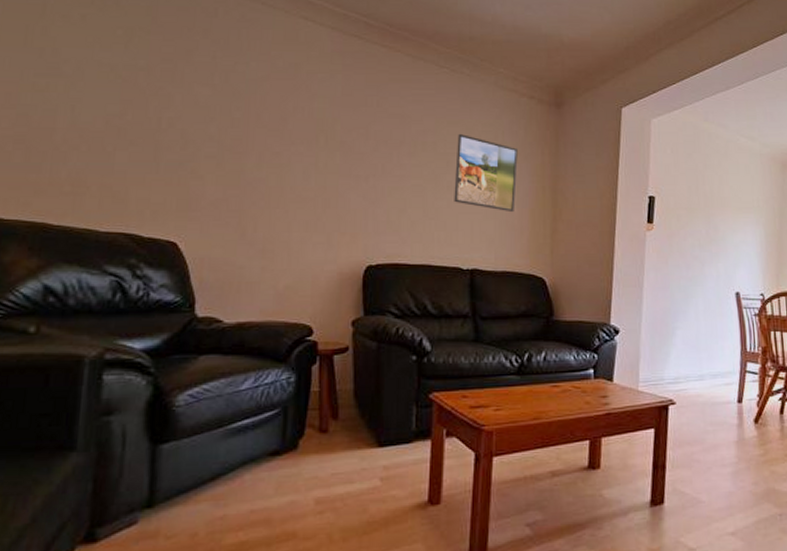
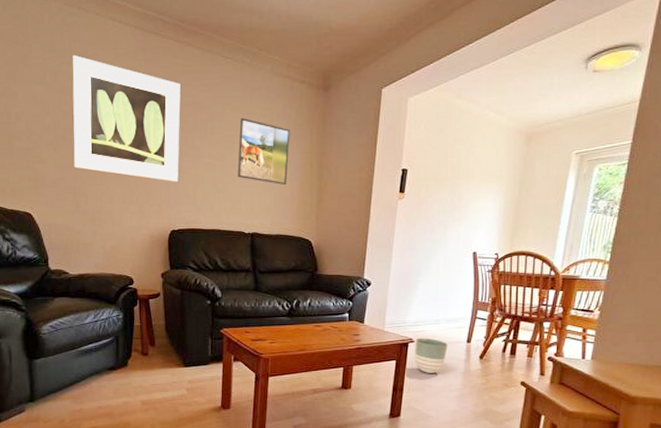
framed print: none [242,55,385,206] -> present [72,55,181,182]
planter: none [676,398,716,444] -> present [415,338,448,373]

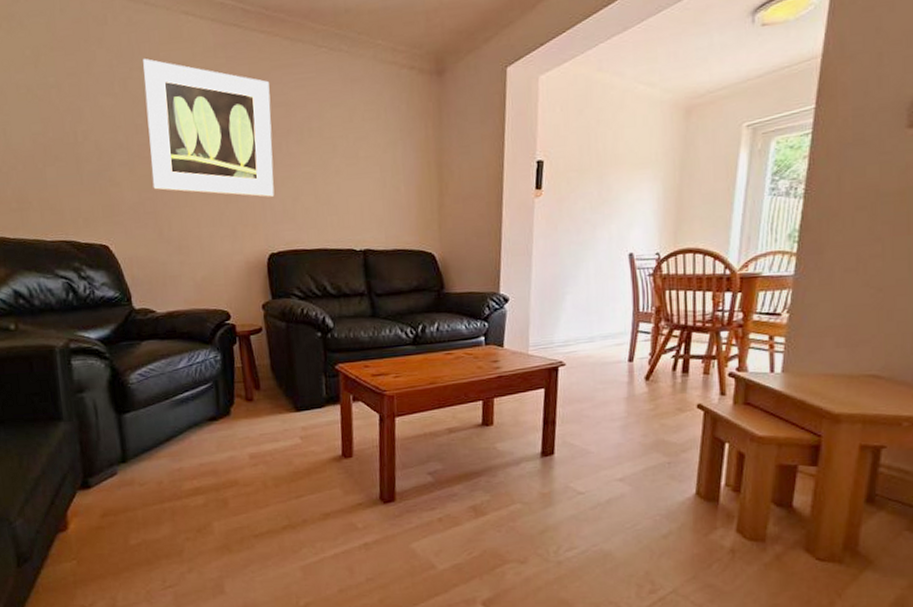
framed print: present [237,117,290,186] -> none [341,115,402,191]
planter: present [415,338,448,373] -> none [566,359,606,401]

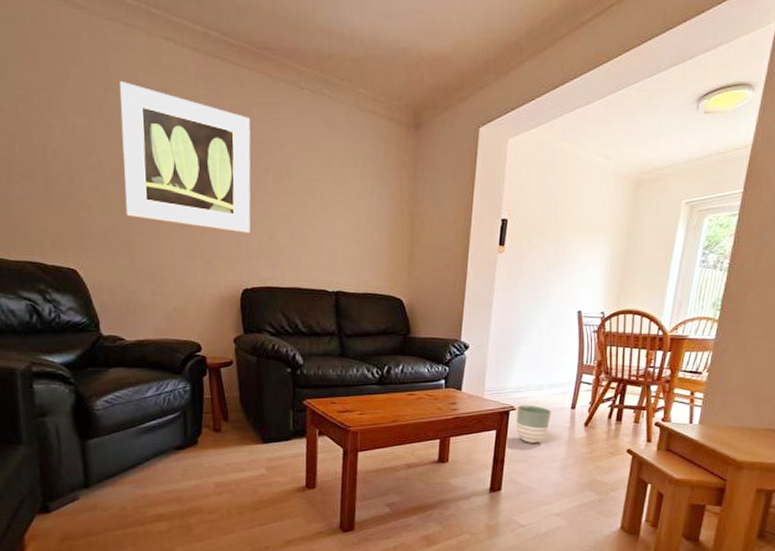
planter: none [566,359,606,401] -> present [516,405,551,443]

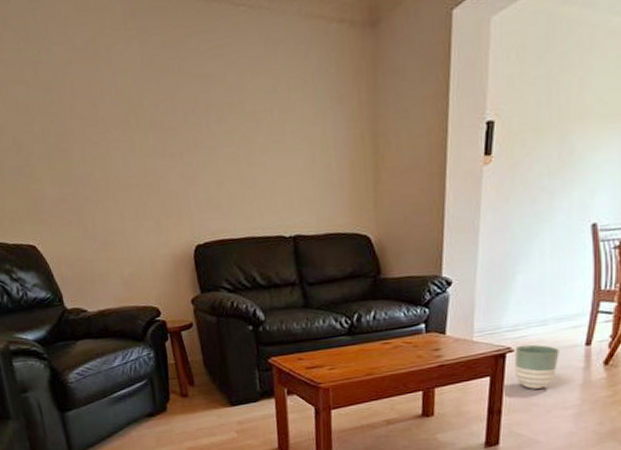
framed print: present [120,81,251,233] -> none [51,37,198,184]

